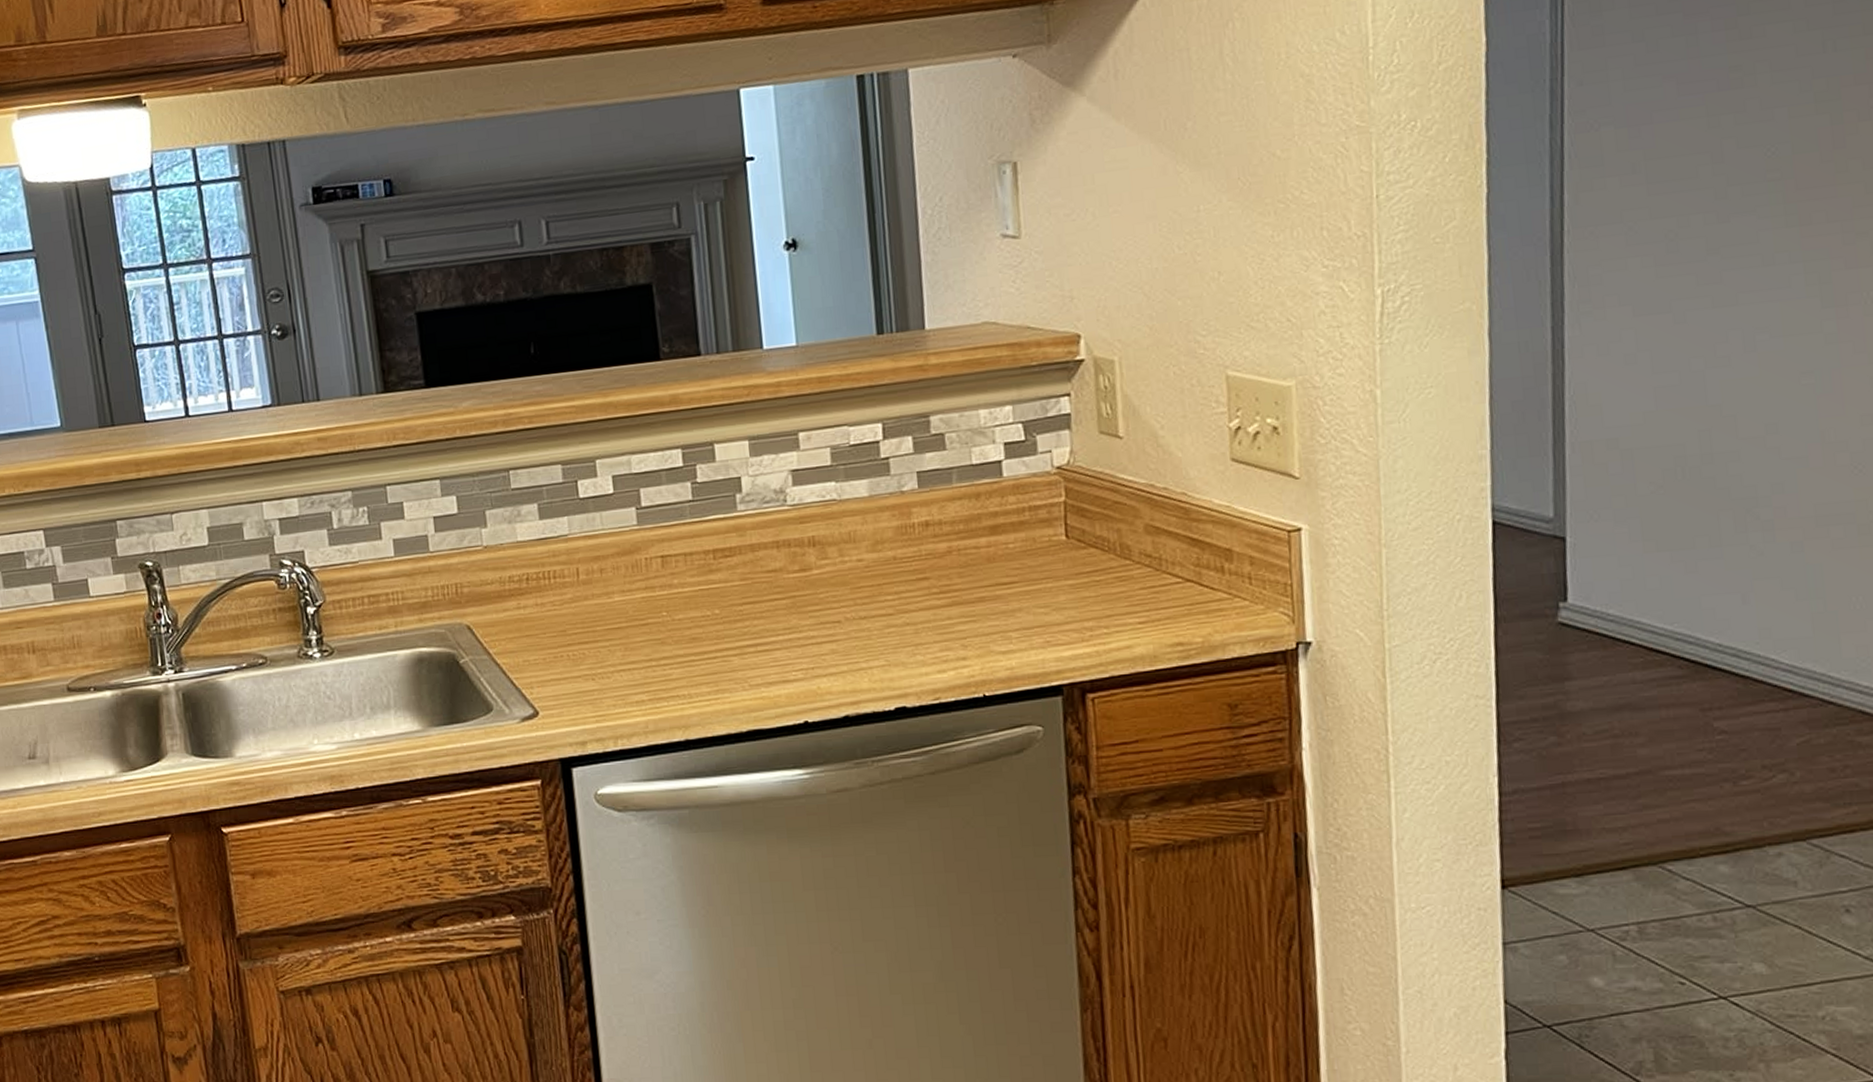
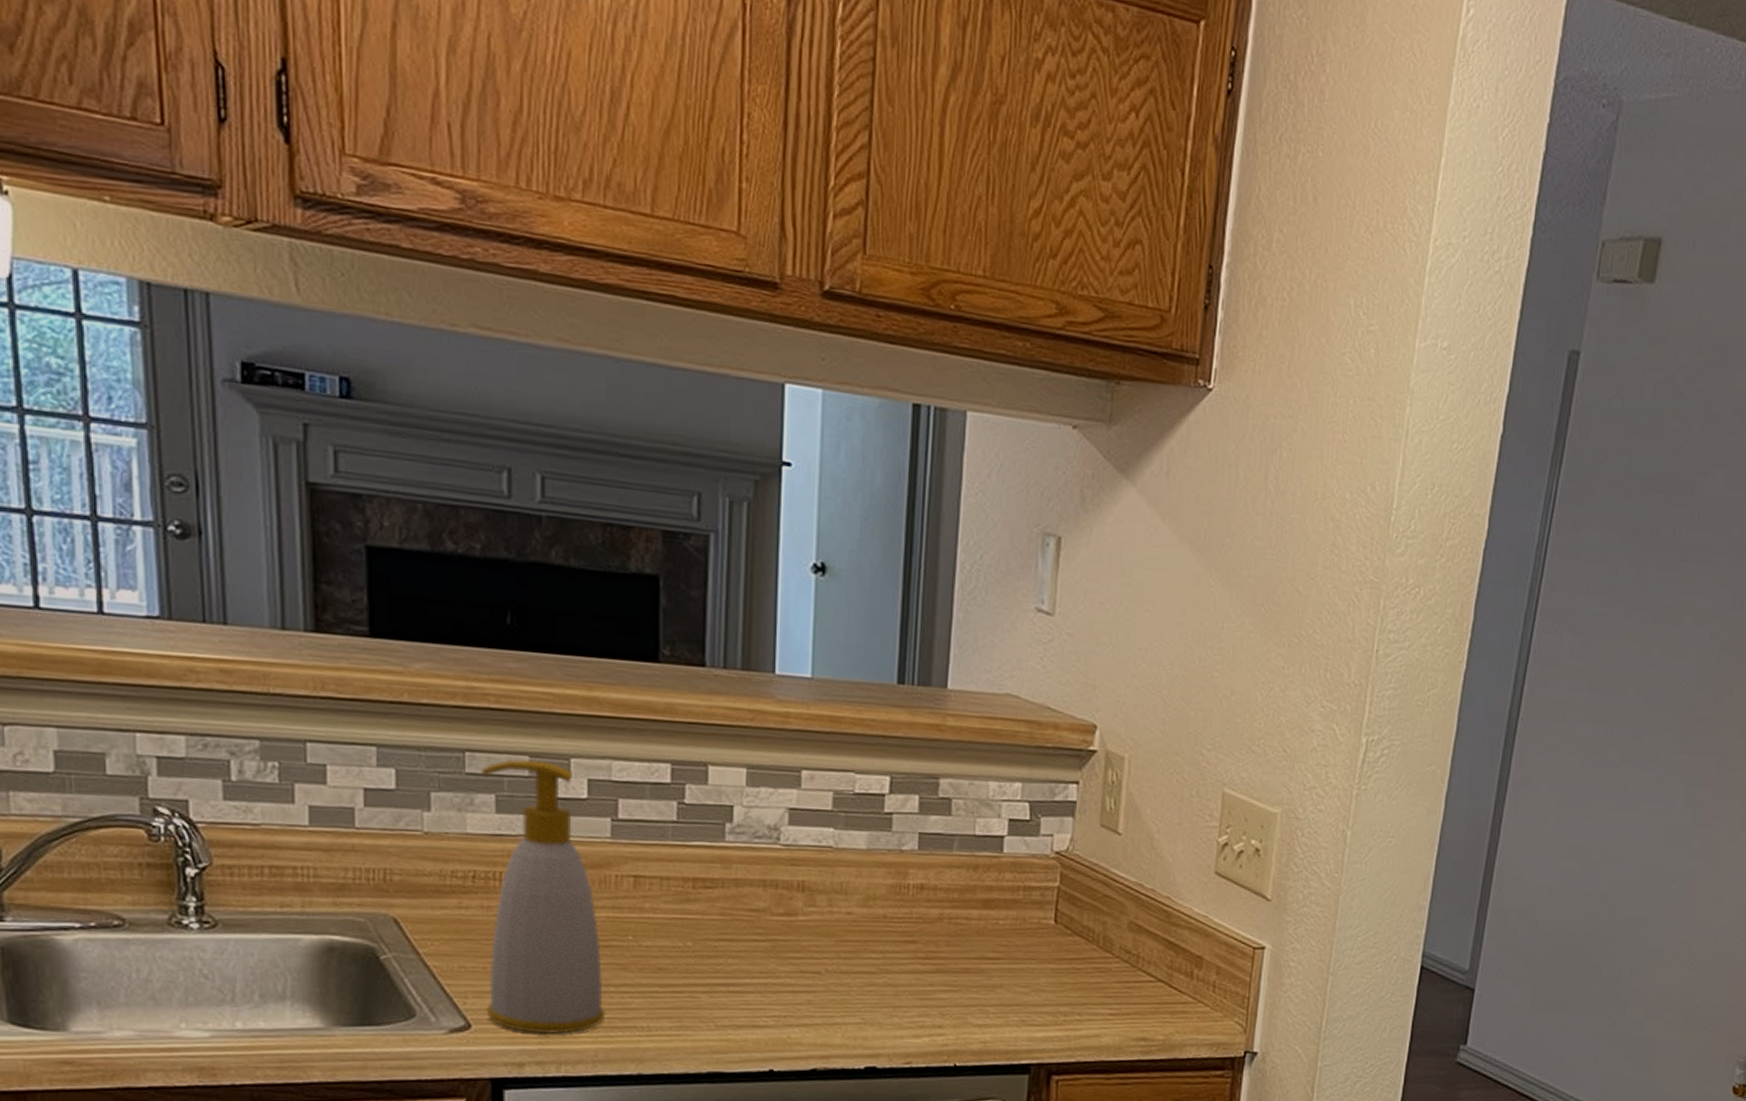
soap bottle: none [524,467,651,713] -> present [481,759,606,1035]

